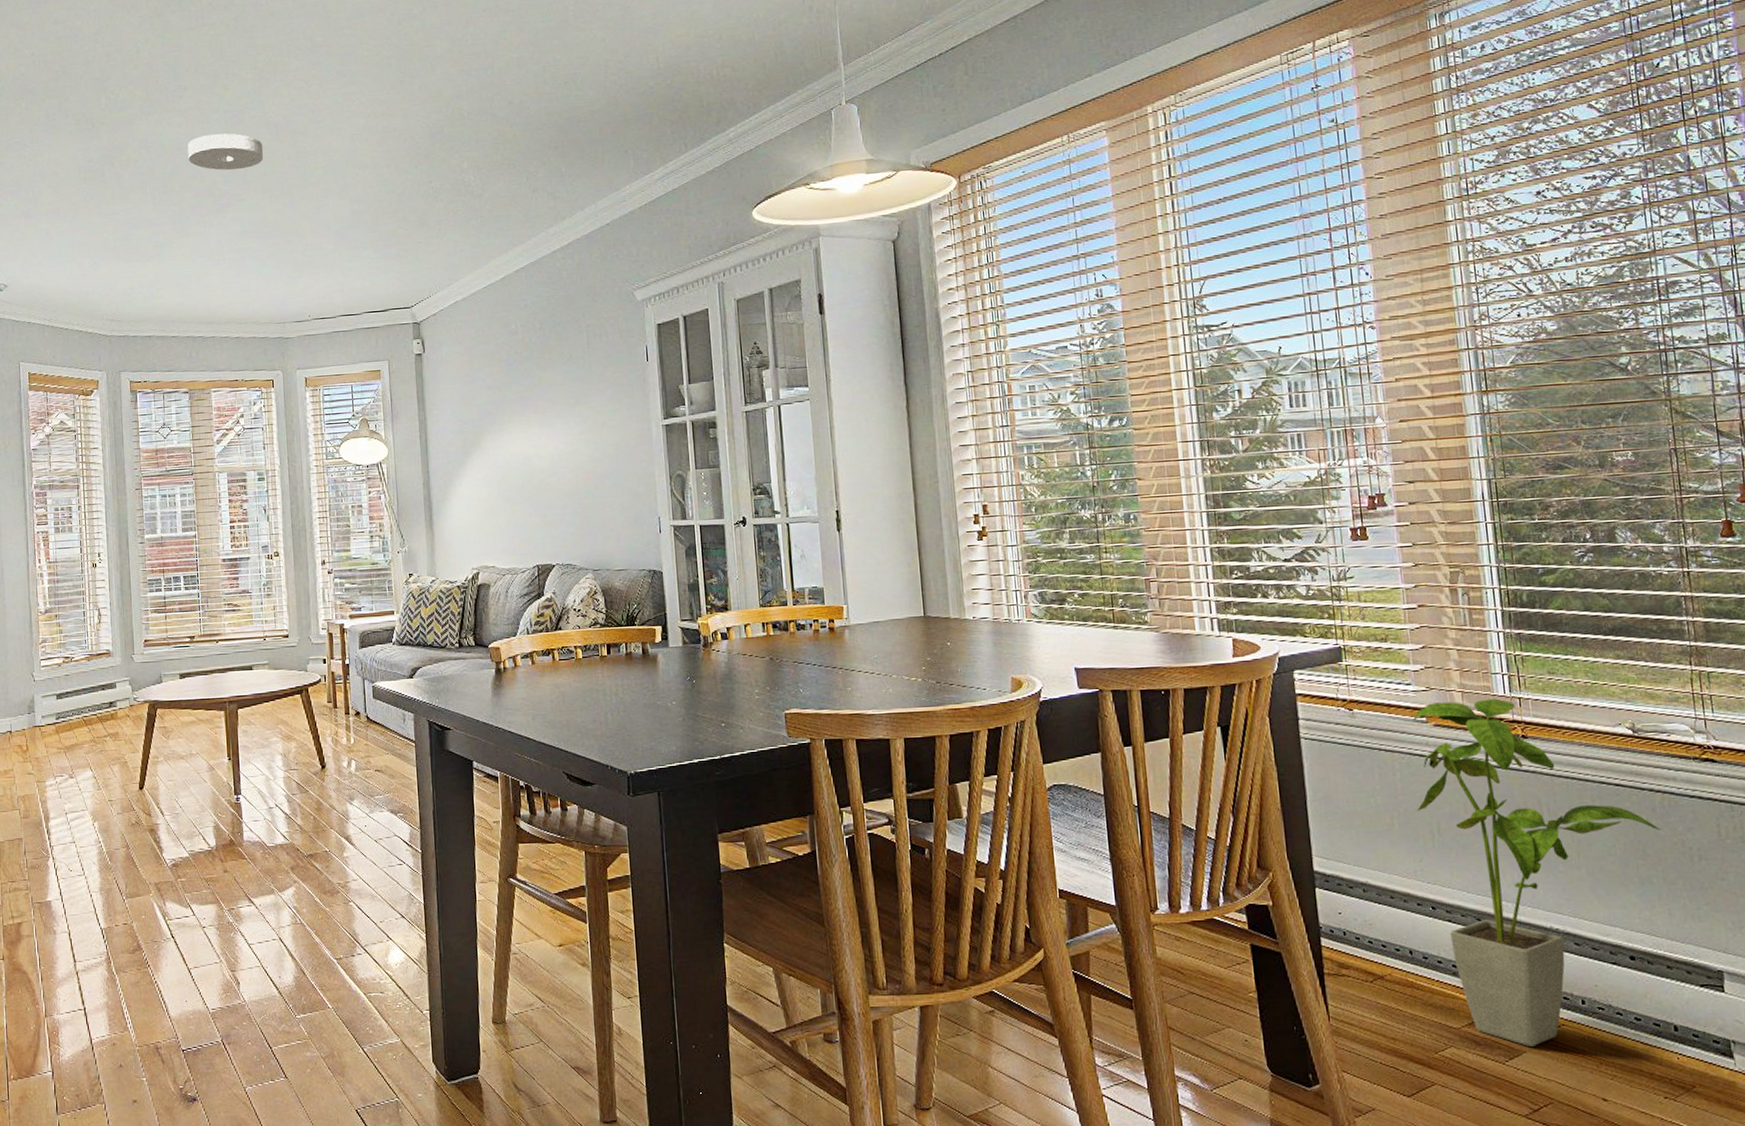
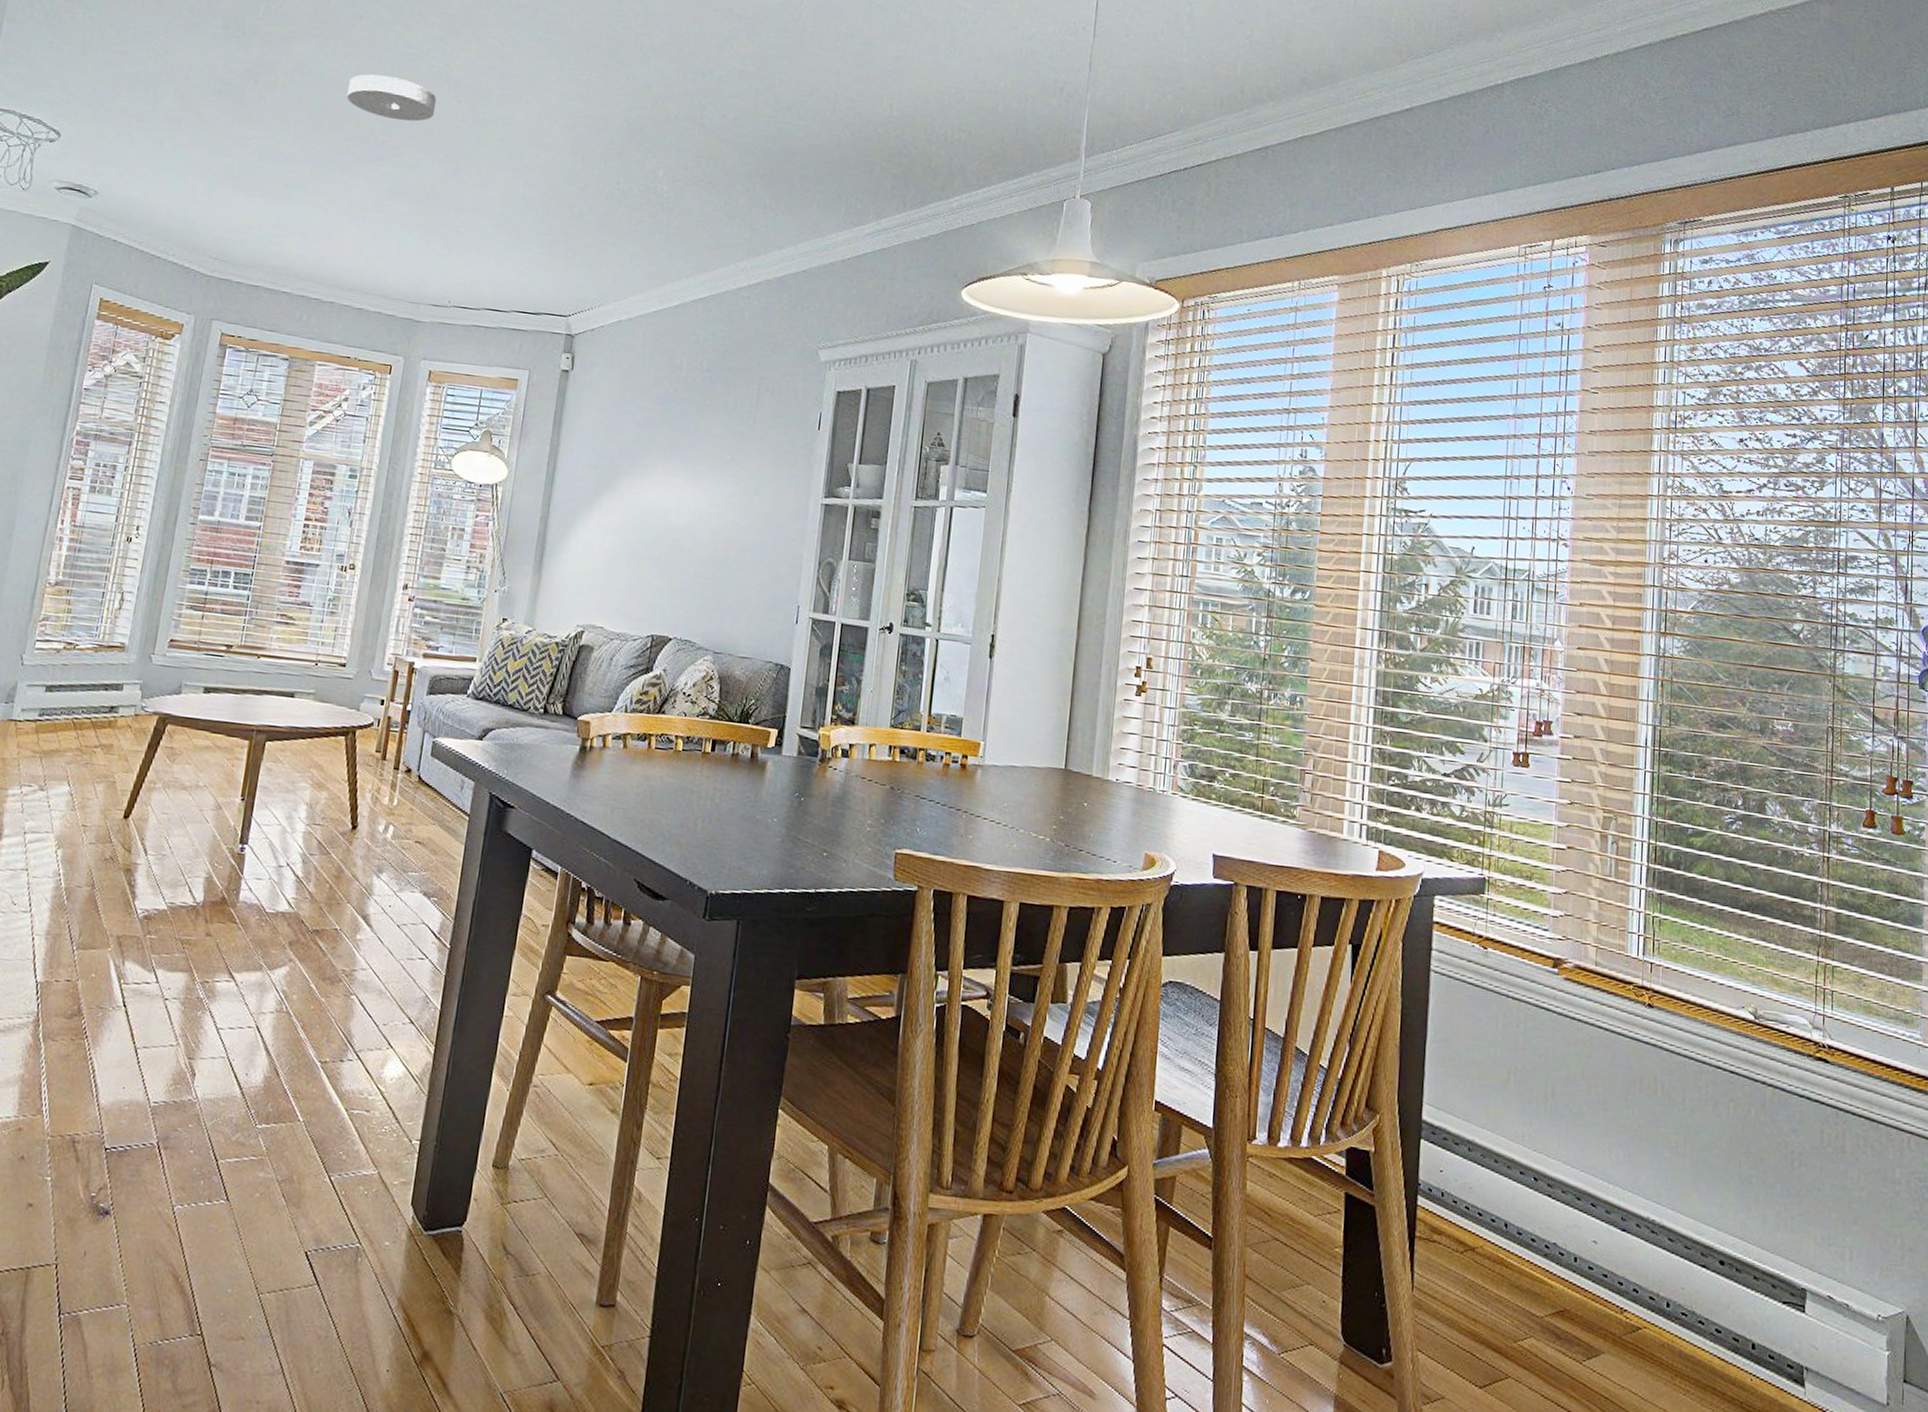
house plant: present [1412,698,1661,1046] -> none [1535,954,1768,1348]

